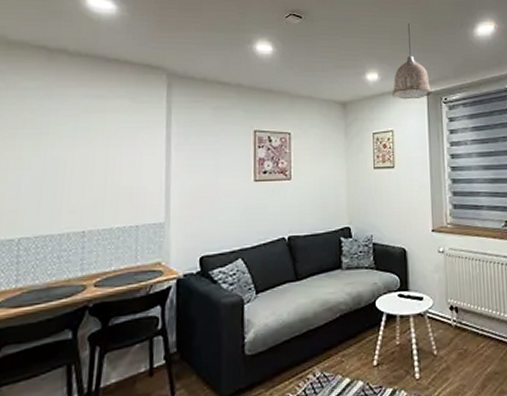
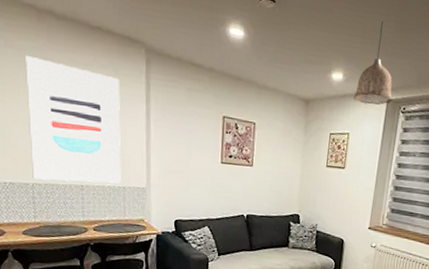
wall art: none [19,95,137,232] -> present [25,55,121,184]

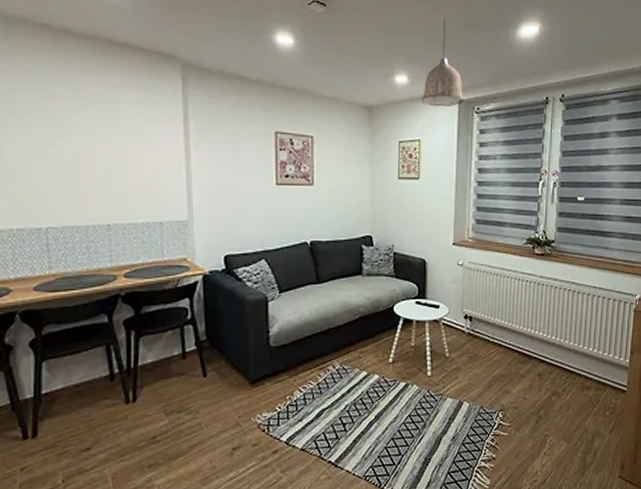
wall art: present [25,55,121,184] -> none [37,79,157,222]

